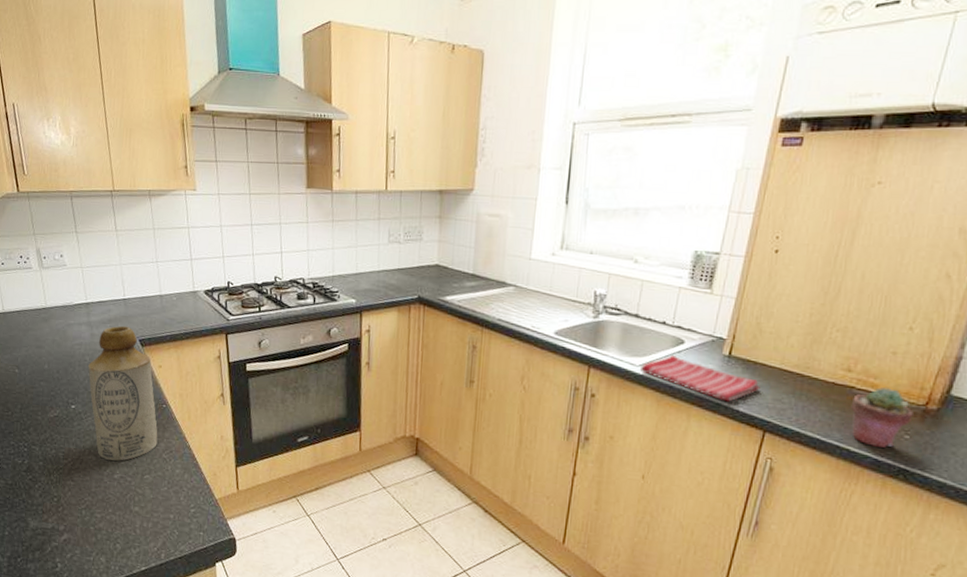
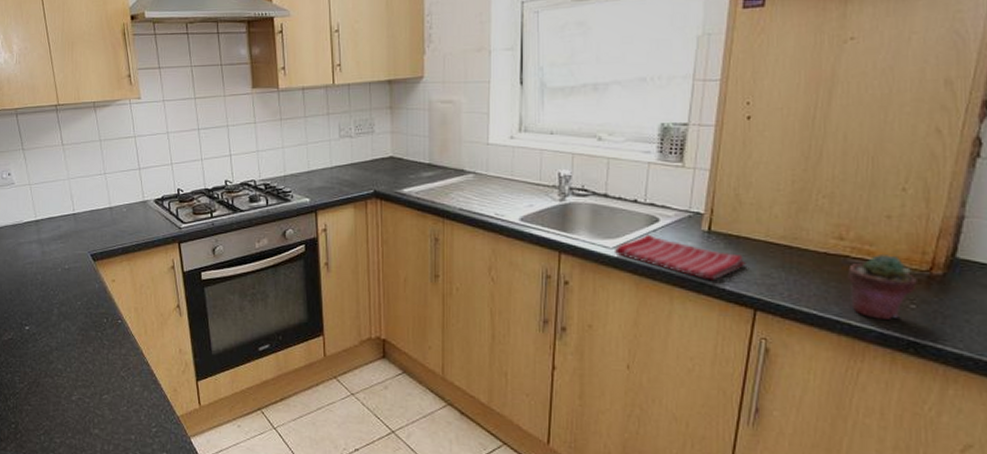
bottle: present [88,325,158,461] -> none [41,241,115,382]

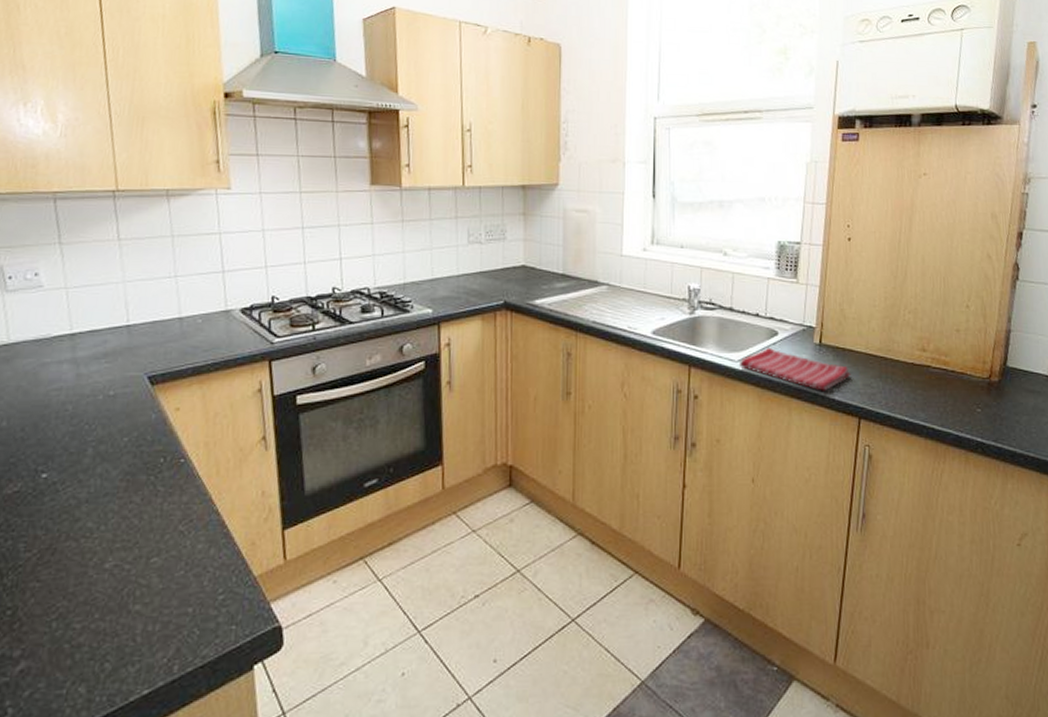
potted succulent: present [847,255,917,319] -> none [929,364,981,423]

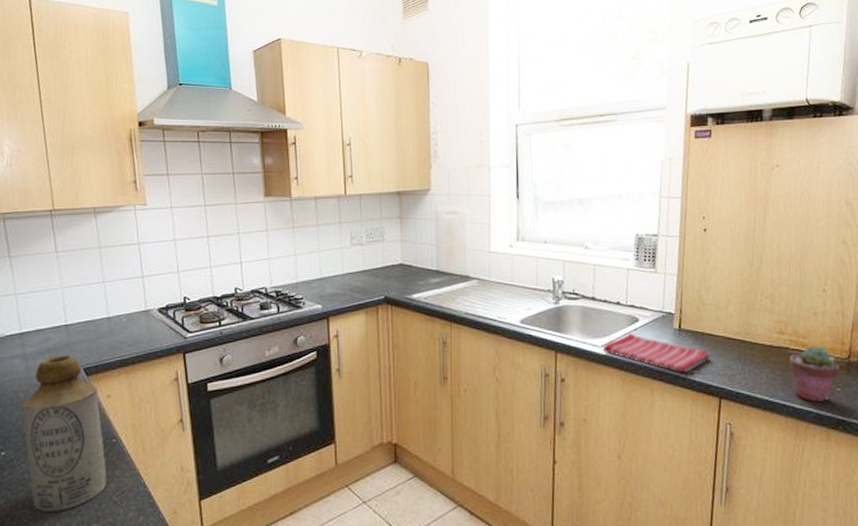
bottle: none [70,360,173,544] -> present [22,354,107,511]
potted succulent: none [929,364,981,423] -> present [788,346,840,401]

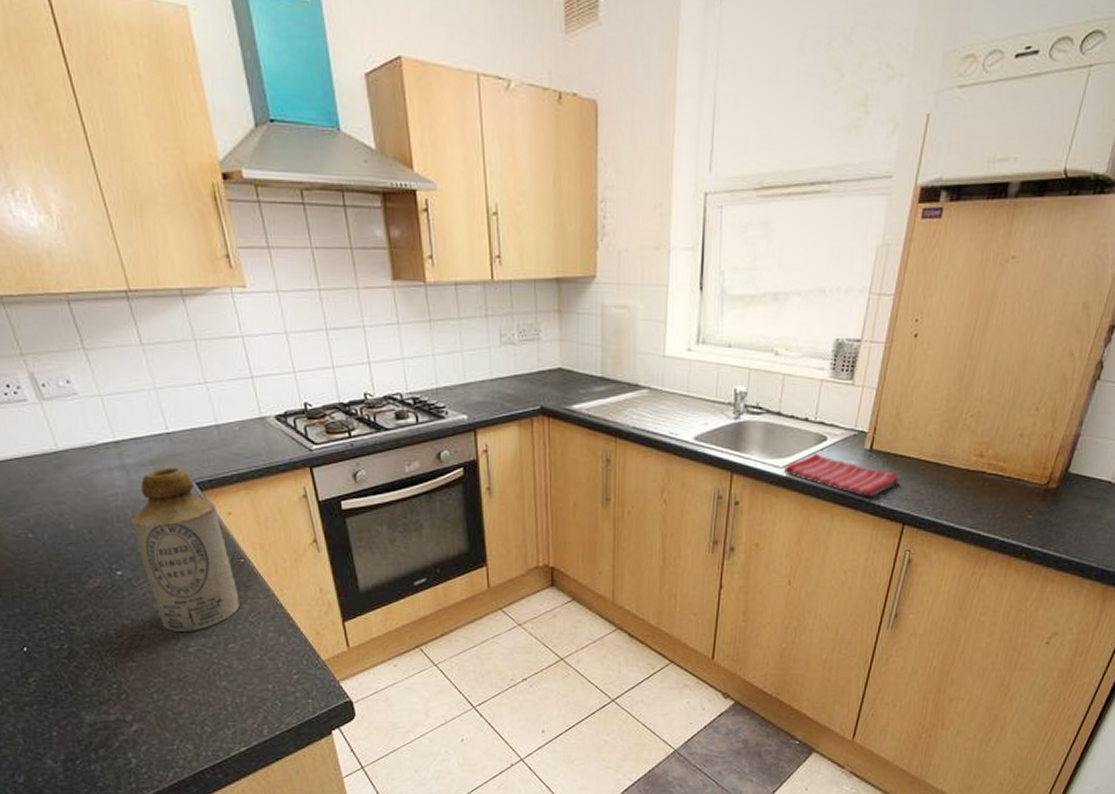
potted succulent: present [788,346,840,401] -> none [981,470,1036,529]

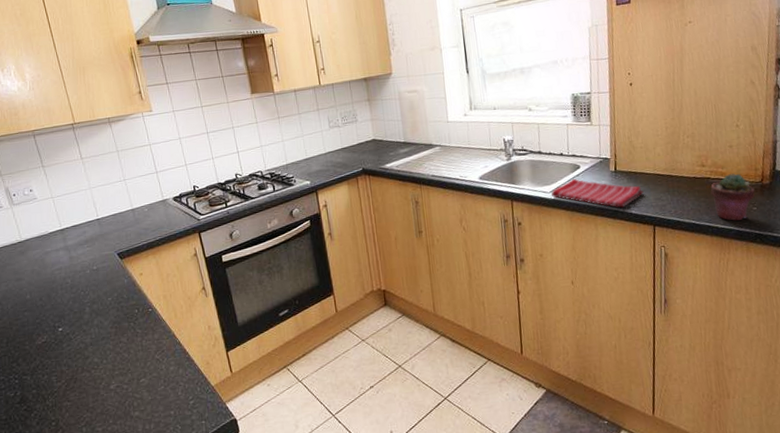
bottle: present [131,467,240,631] -> none [71,243,149,373]
potted succulent: none [981,470,1036,529] -> present [710,173,755,221]

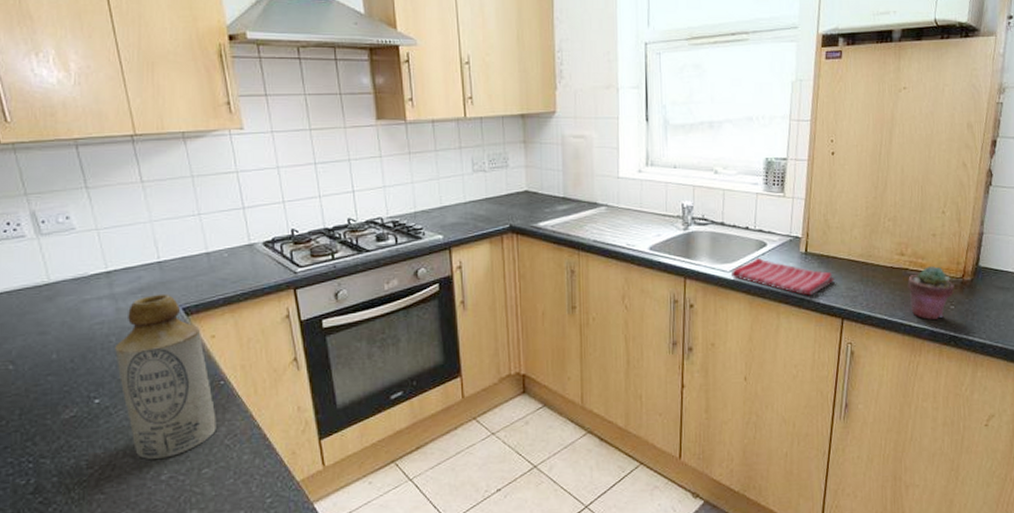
bottle: none [71,243,149,373] -> present [115,293,216,459]

